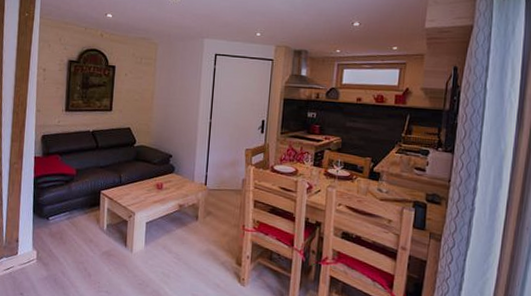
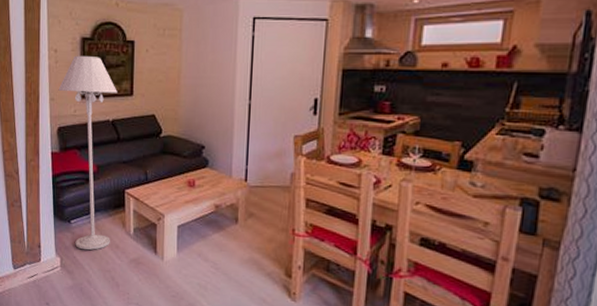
floor lamp: none [44,75,98,244] -> present [58,55,117,250]

